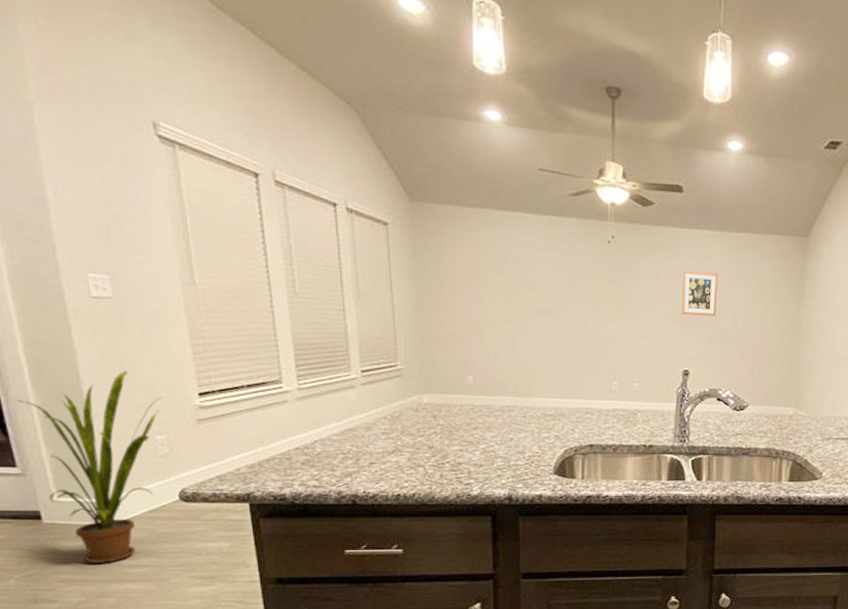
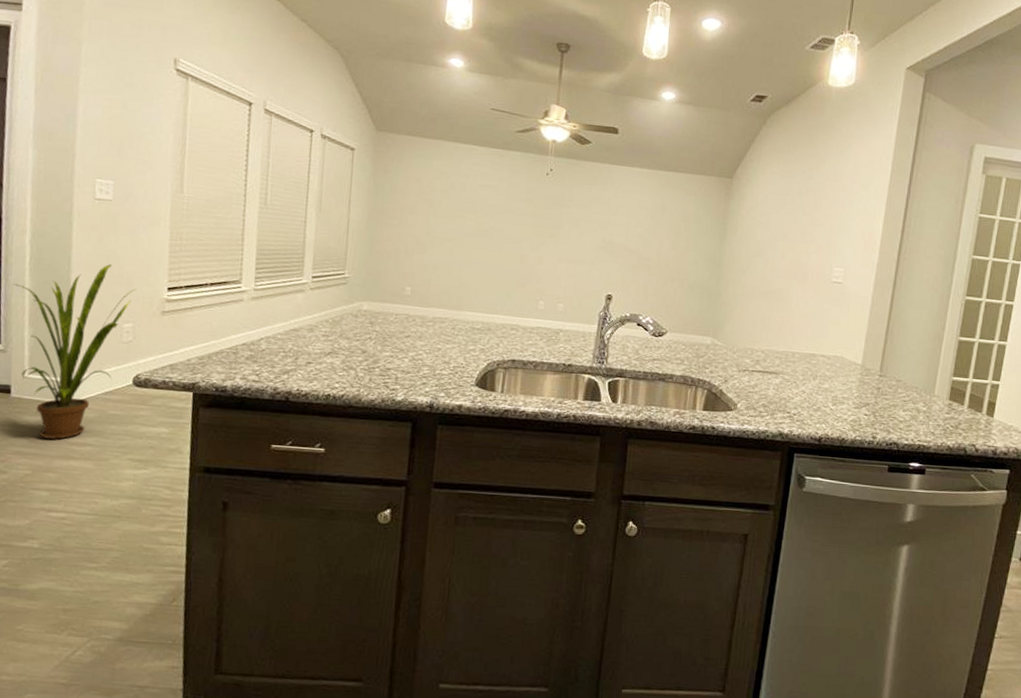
wall art: present [681,271,718,317] -> none [609,203,646,247]

